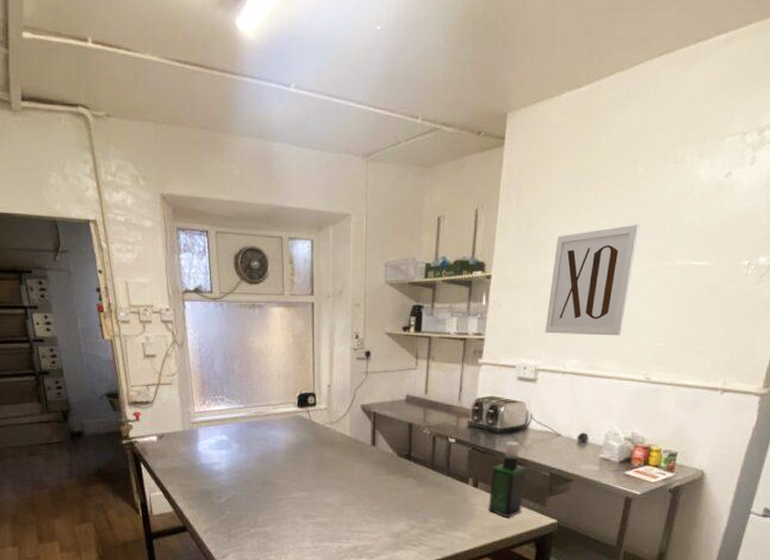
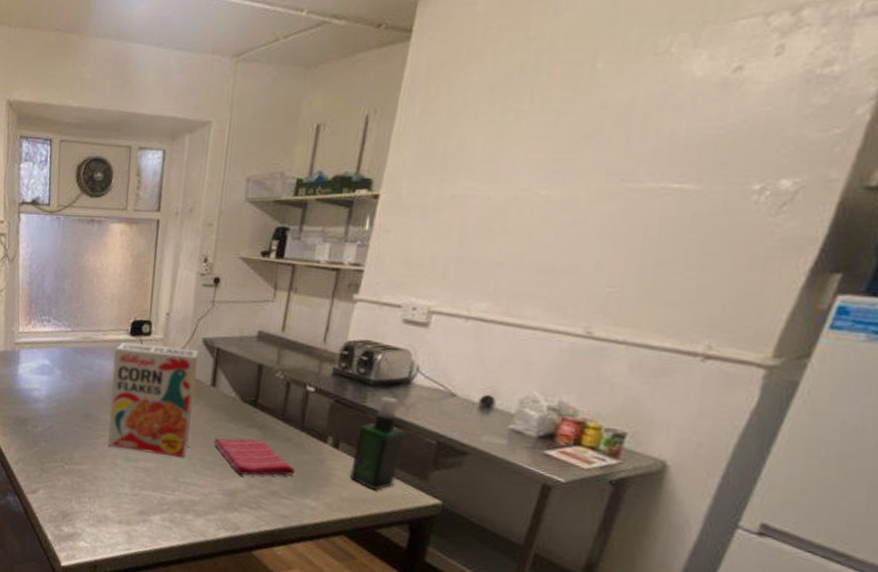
cereal box: none [284,413,359,510] -> present [107,342,200,459]
dish towel: none [378,487,446,518] -> present [213,438,295,476]
wall art: present [545,224,640,336] -> none [445,134,594,276]

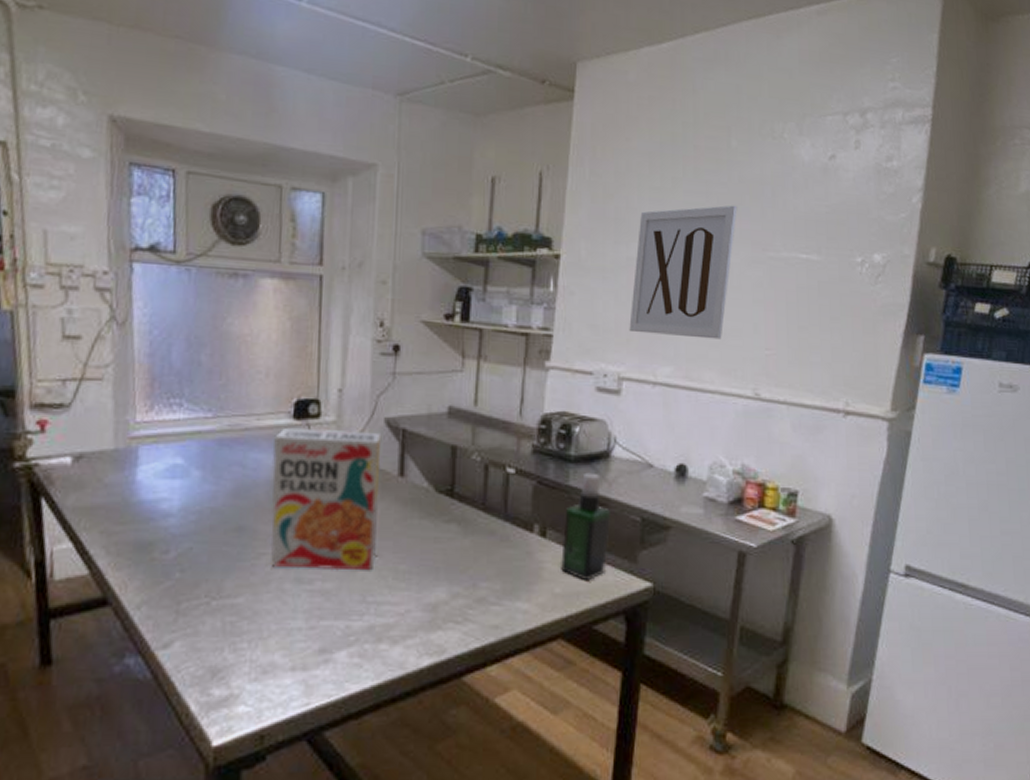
dish towel: present [213,438,295,476] -> none [406,536,503,582]
wall art: none [445,134,594,276] -> present [629,205,738,340]

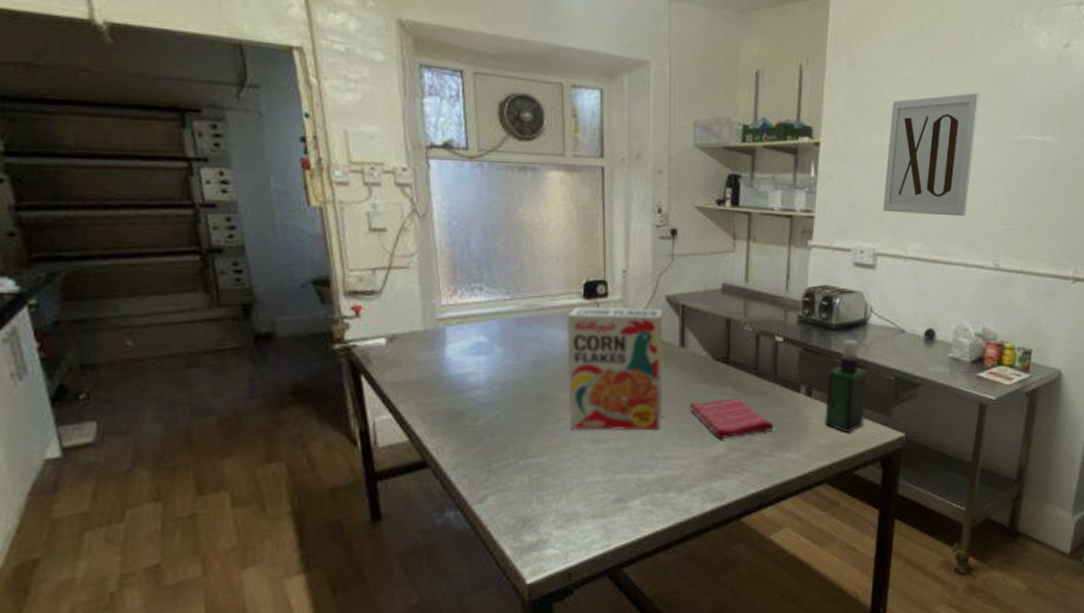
dish towel: none [406,536,503,582] -> present [689,398,774,438]

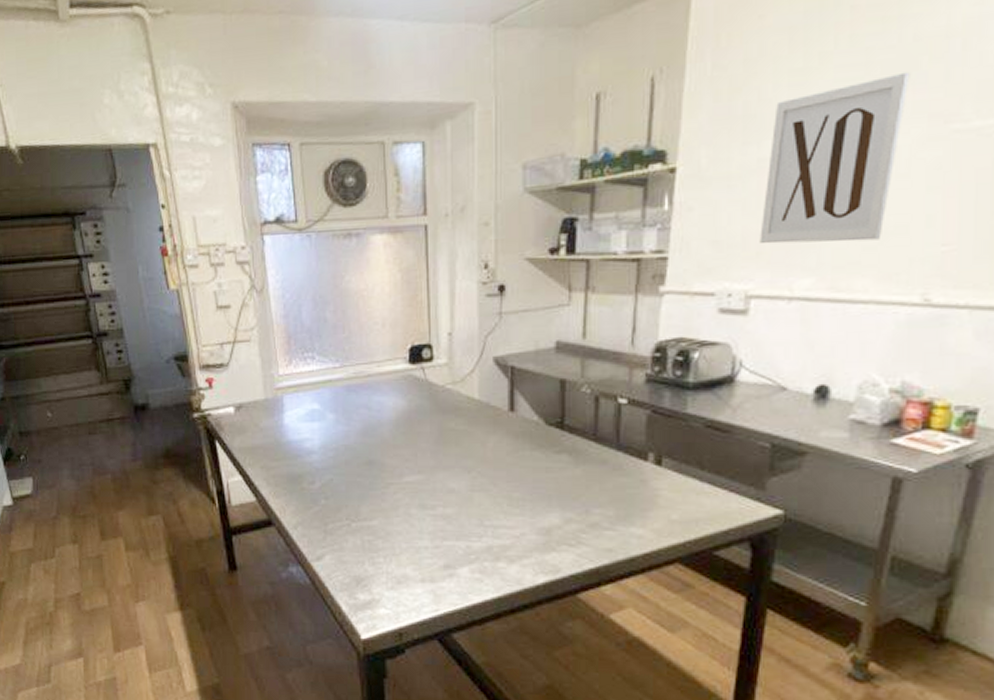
cereal box: present [566,306,664,431] -> none [392,370,491,498]
dish towel: present [689,398,774,438] -> none [519,465,616,509]
spray bottle: present [824,339,869,434] -> none [676,399,736,509]

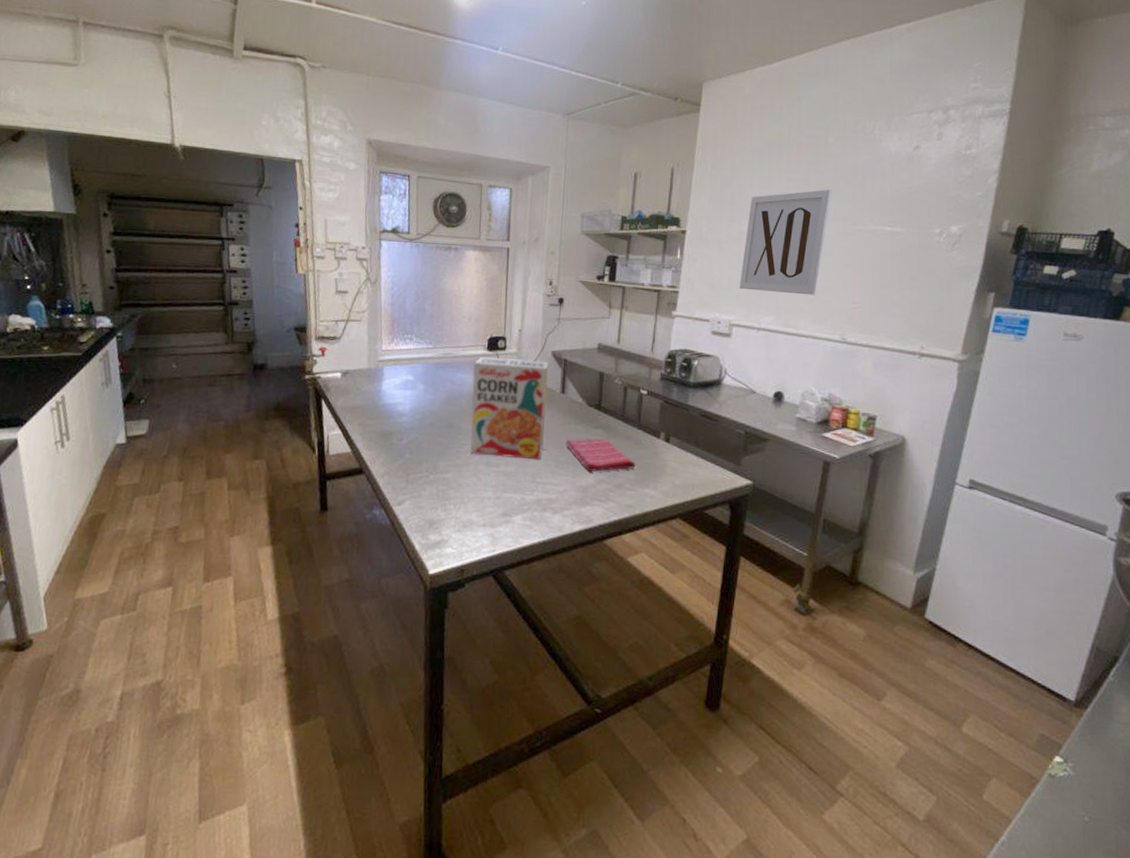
cereal box: none [392,370,491,498] -> present [470,357,549,460]
dish towel: none [519,465,616,509] -> present [565,438,636,472]

